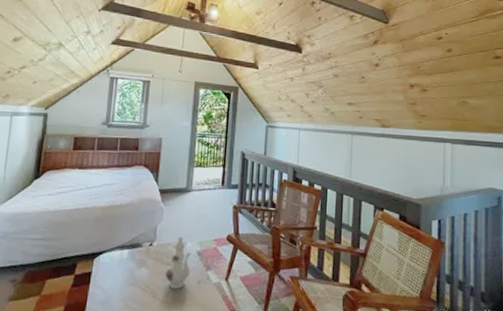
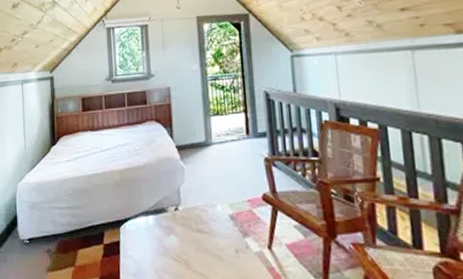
ewer: present [165,236,191,289] -> none [196,198,226,259]

